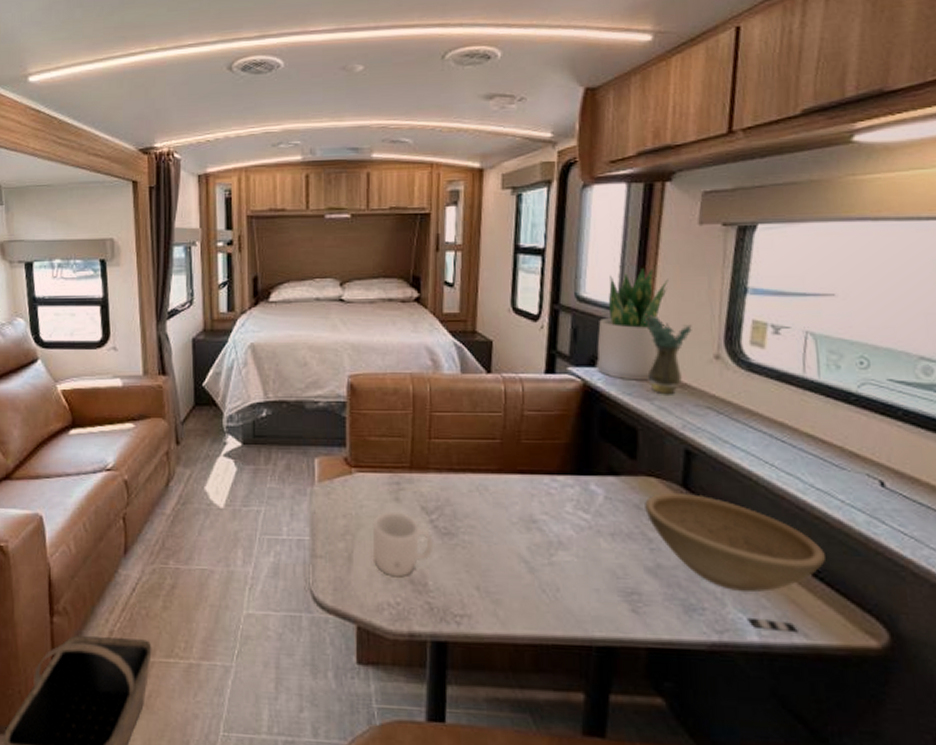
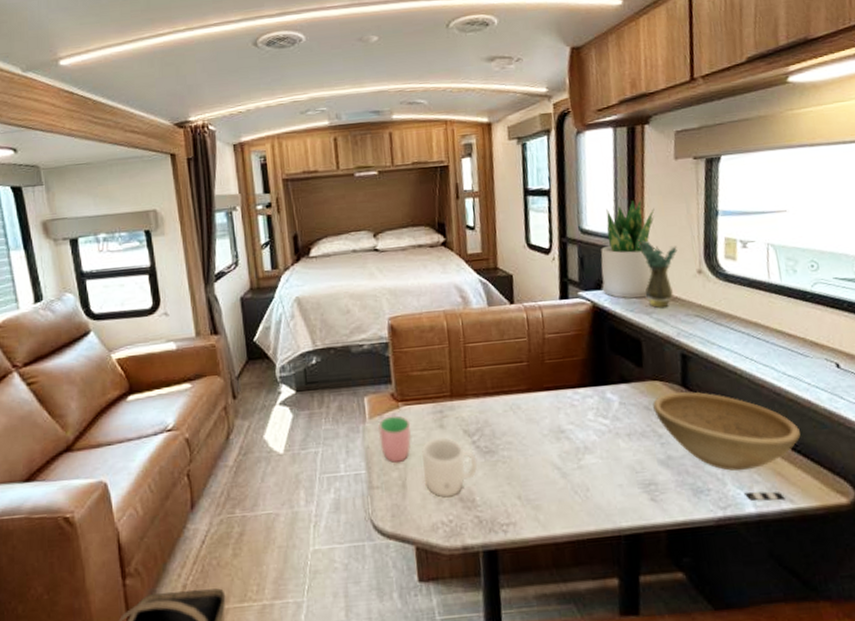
cup: none [328,482,363,532] -> present [378,415,412,463]

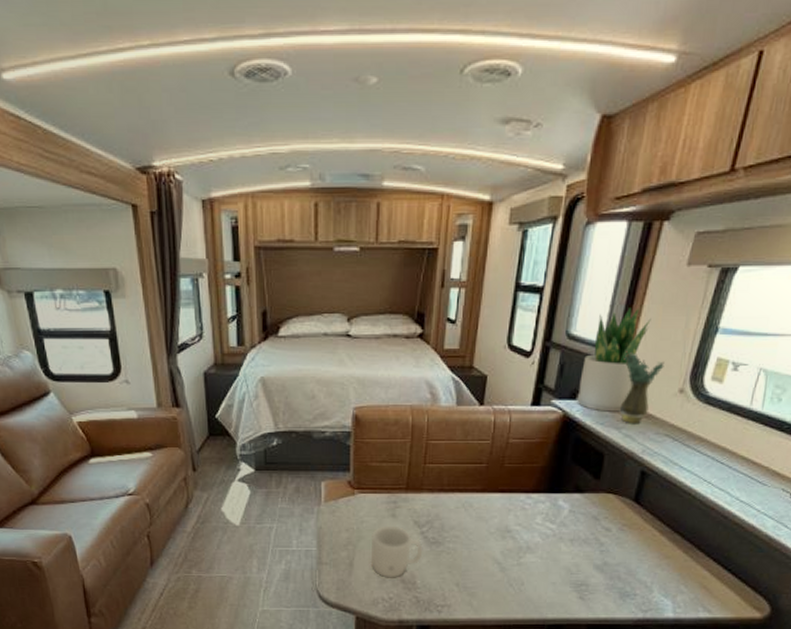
cup: present [378,415,412,463] -> none [333,502,364,543]
bowl: present [653,391,801,501] -> none [601,507,736,610]

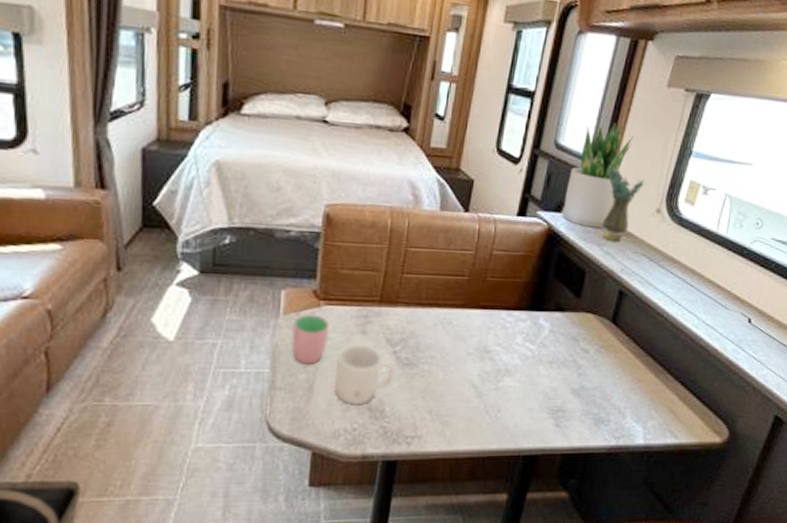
cup: none [333,502,364,543] -> present [291,314,330,364]

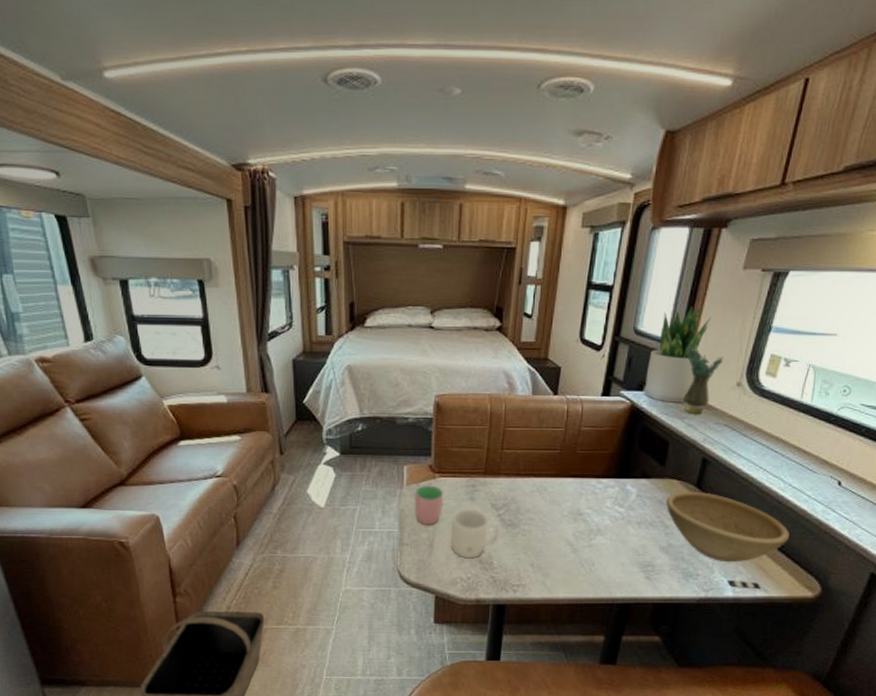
bowl: none [580,327,701,436] -> present [666,492,790,589]

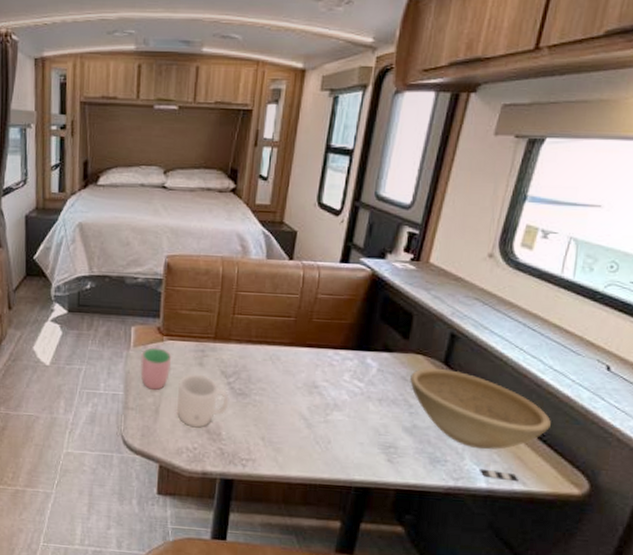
planter: present [645,307,711,403] -> none [387,173,459,273]
vase: present [682,347,724,414] -> none [428,214,473,285]

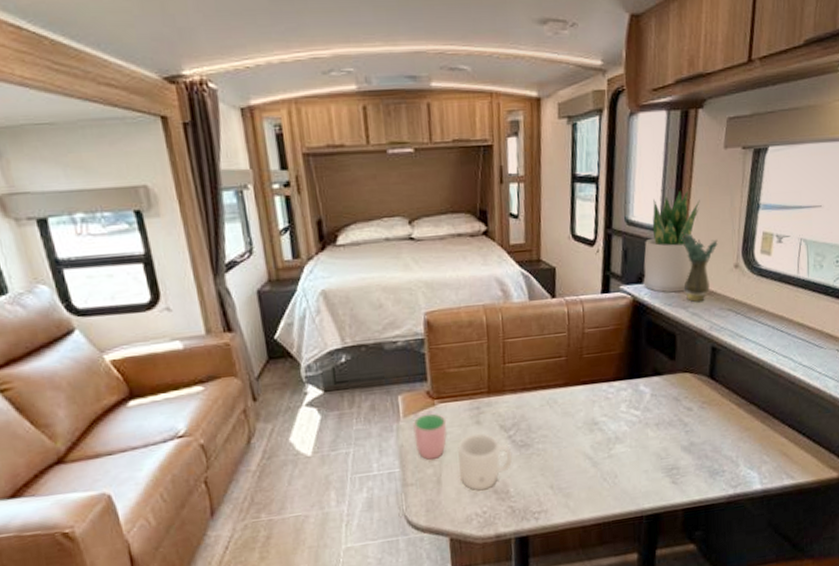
planter: none [387,173,459,273] -> present [643,190,700,293]
bowl: present [410,368,551,482] -> none [681,382,807,479]
vase: none [428,214,473,285] -> present [681,232,718,302]

